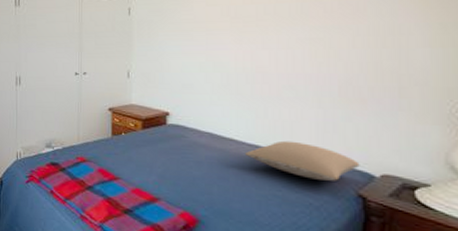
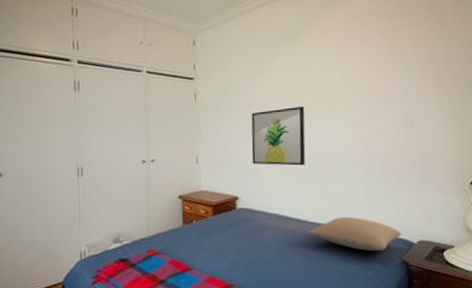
wall art: none [186,20,249,84] -> present [251,106,306,166]

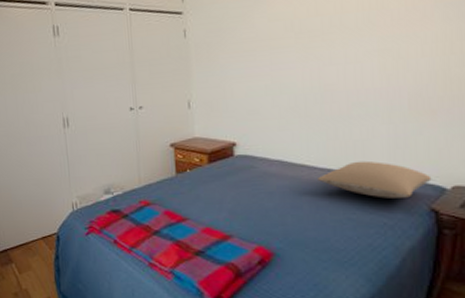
wall art: present [251,106,306,166] -> none [250,35,315,107]

